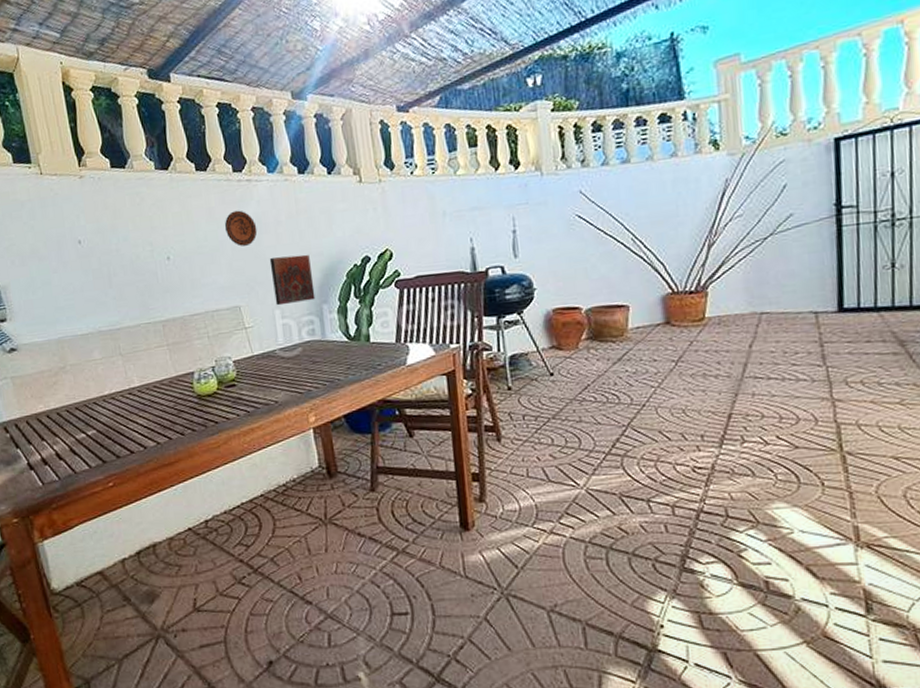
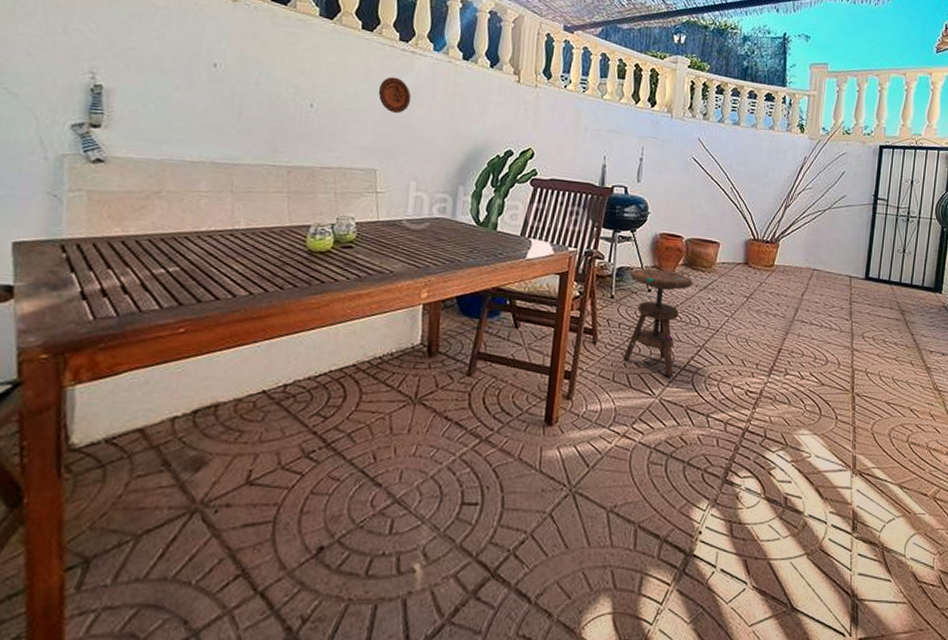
decorative tile: present [269,254,316,306] -> none [413,130,457,180]
side table: none [526,348,603,464] -> present [623,268,693,377]

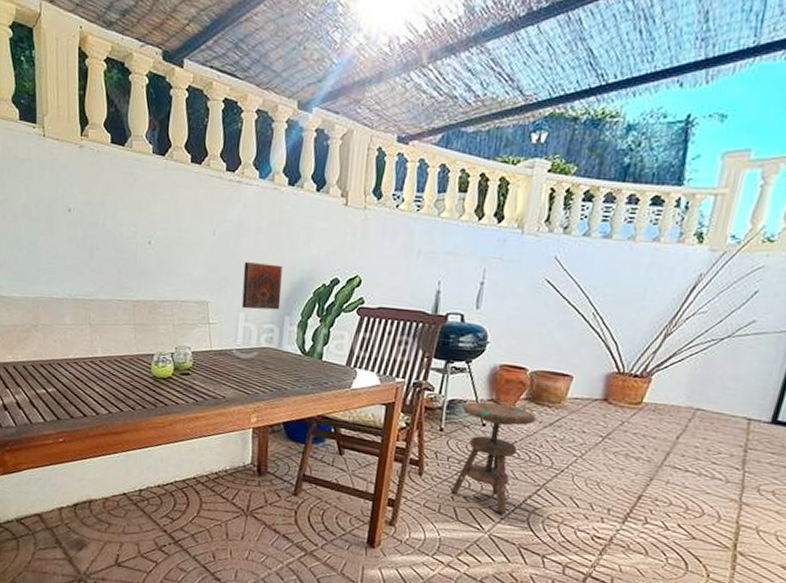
decorative plate: present [378,76,411,113] -> none [207,209,239,245]
decorative tile: none [413,130,457,180] -> present [241,261,283,310]

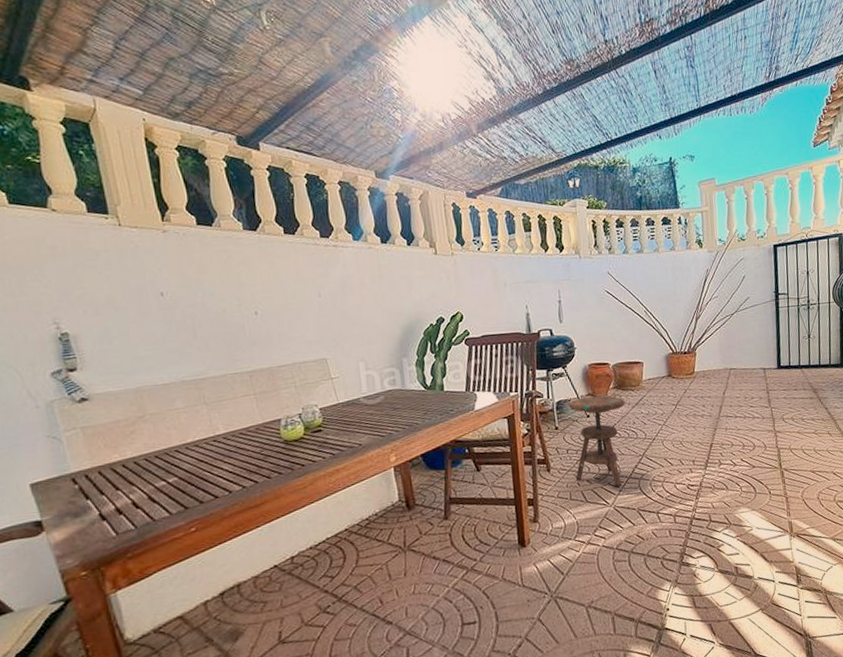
decorative tile: present [241,261,283,310] -> none [354,314,396,359]

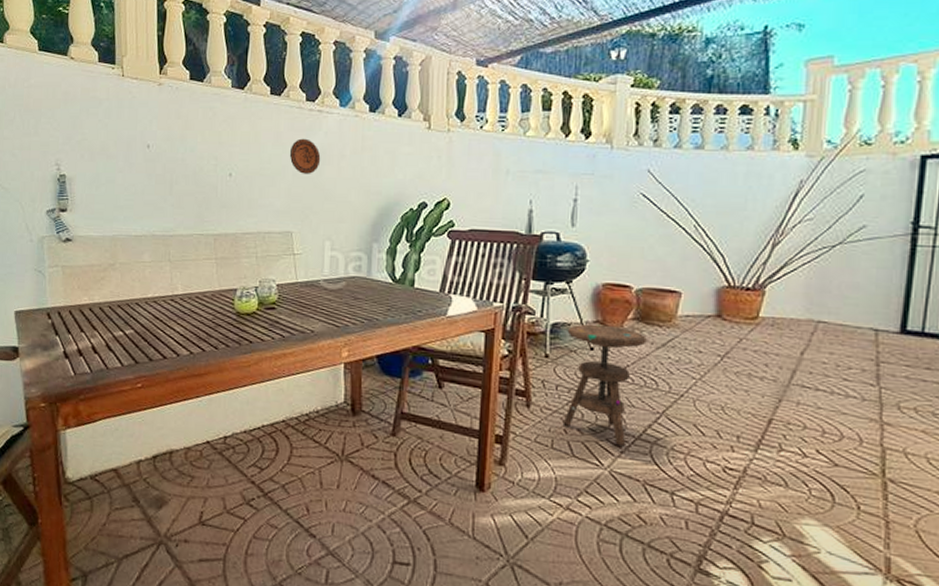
decorative plate: none [312,272,343,305] -> present [289,138,321,174]

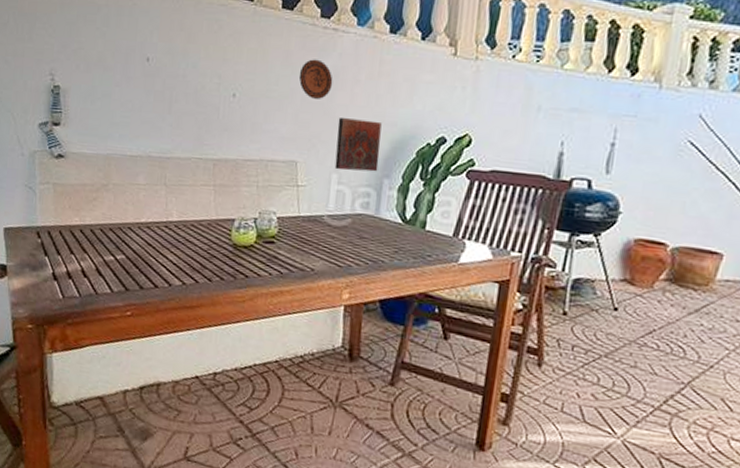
decorative tile: none [327,189,368,238] -> present [334,117,382,172]
side table: present [562,323,647,447] -> none [575,281,679,416]

